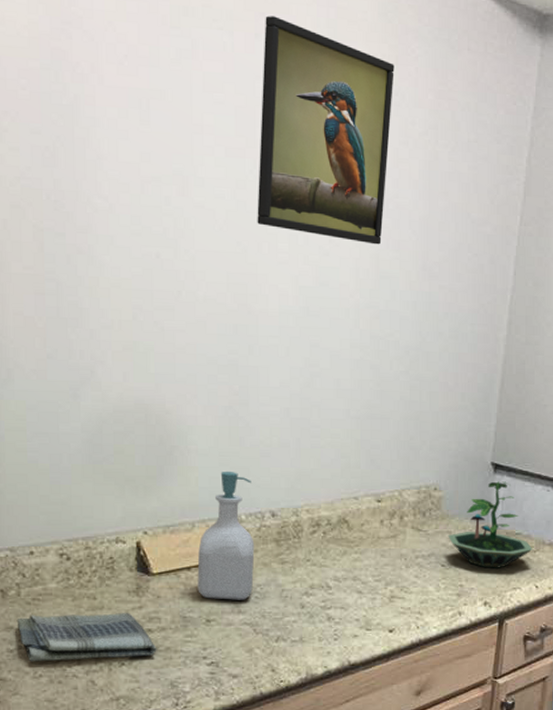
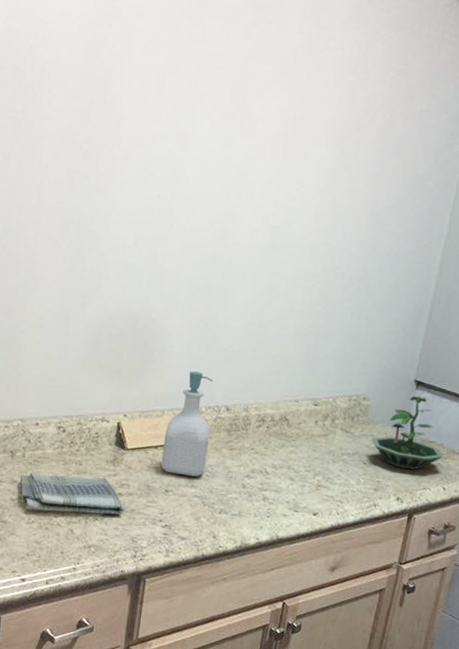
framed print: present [257,16,395,245] -> none [239,8,364,194]

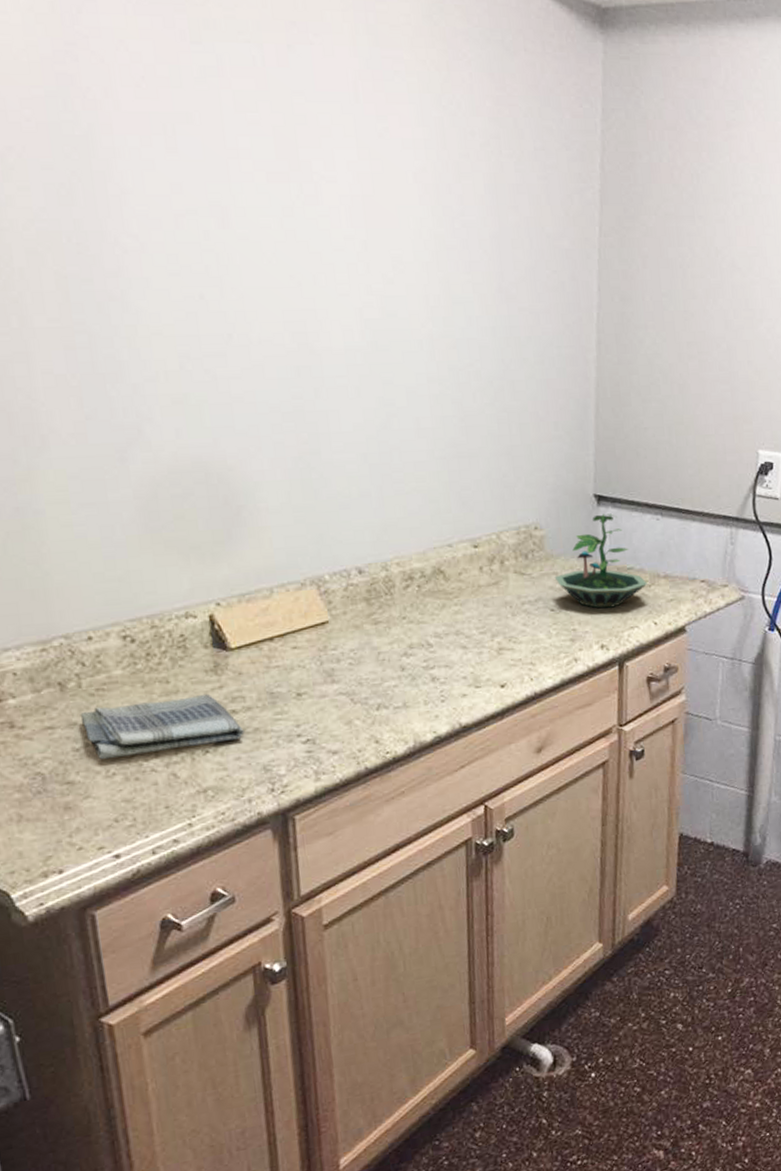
soap bottle: present [161,370,213,477] -> none [280,527,346,671]

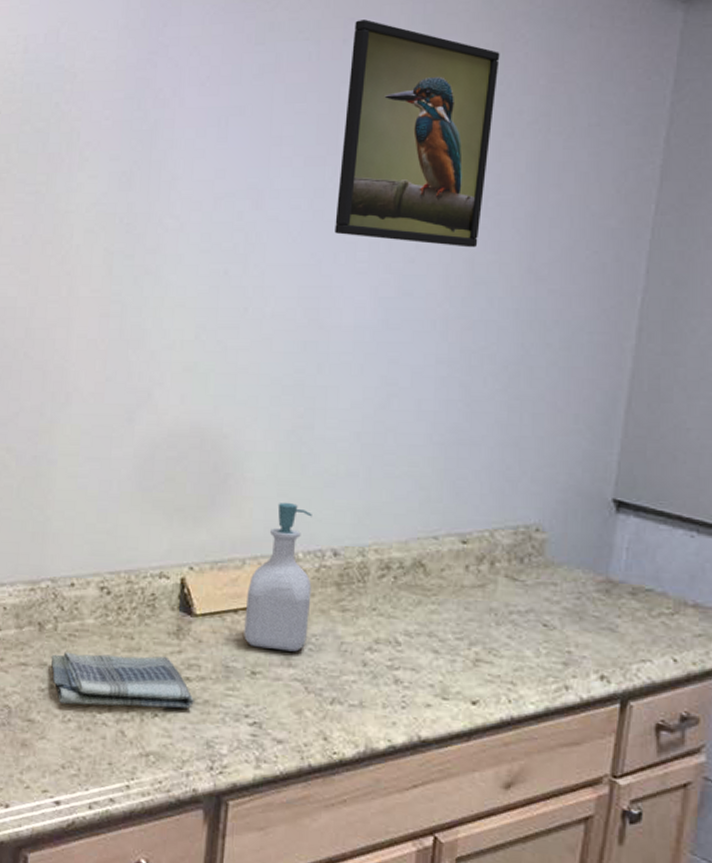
soap bottle: none [280,527,346,671] -> present [244,502,312,652]
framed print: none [296,24,451,268] -> present [334,19,500,248]
terrarium: present [554,513,648,608] -> none [552,523,670,633]

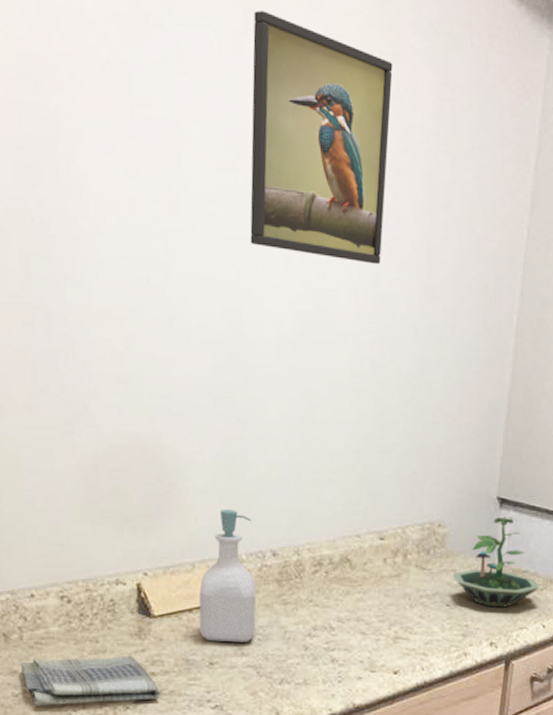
terrarium: none [552,523,670,633] -> present [452,517,540,608]

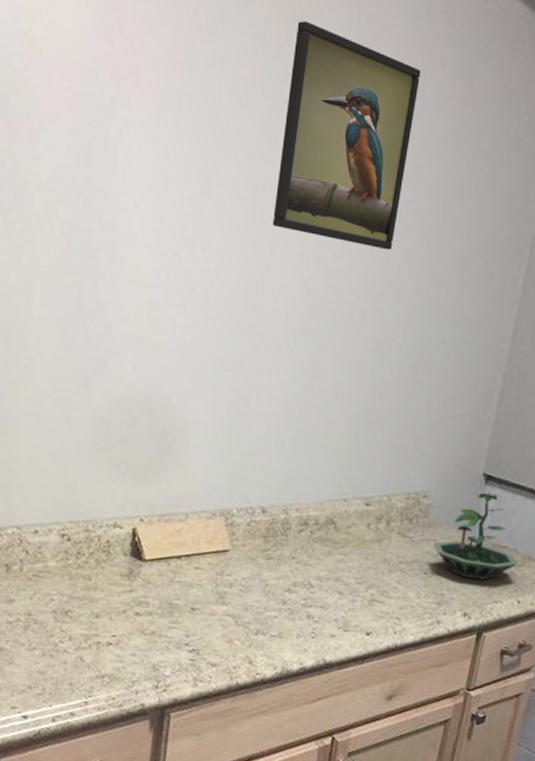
dish towel: present [20,655,161,707] -> none [17,590,143,639]
soap bottle: present [199,509,256,642] -> none [186,465,245,592]

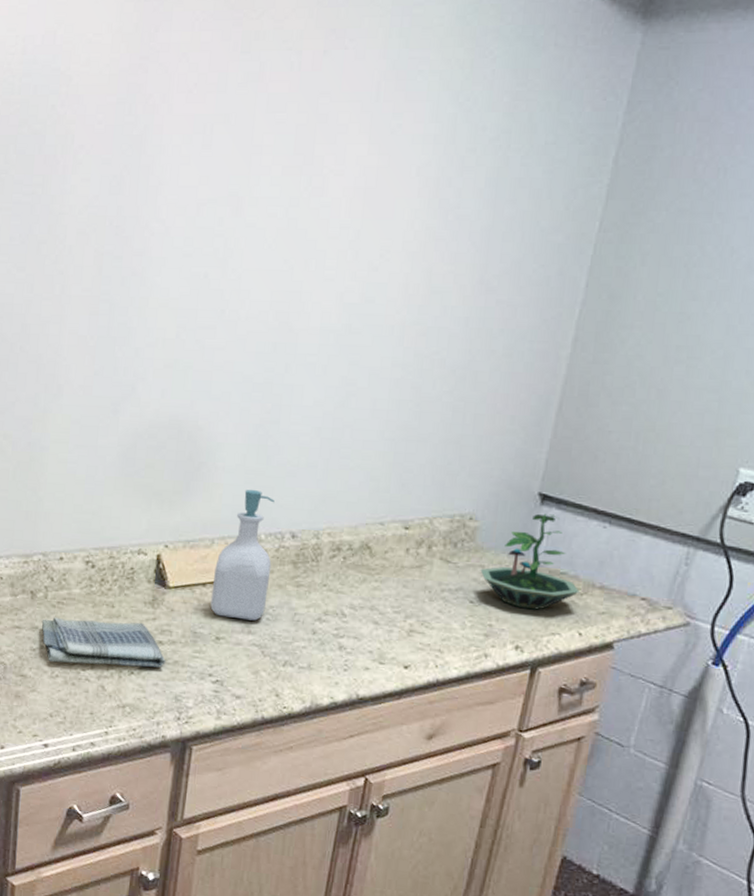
dish towel: none [17,590,143,639] -> present [41,617,166,668]
soap bottle: none [186,465,245,592] -> present [210,489,275,621]
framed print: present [272,21,421,250] -> none [307,31,469,258]

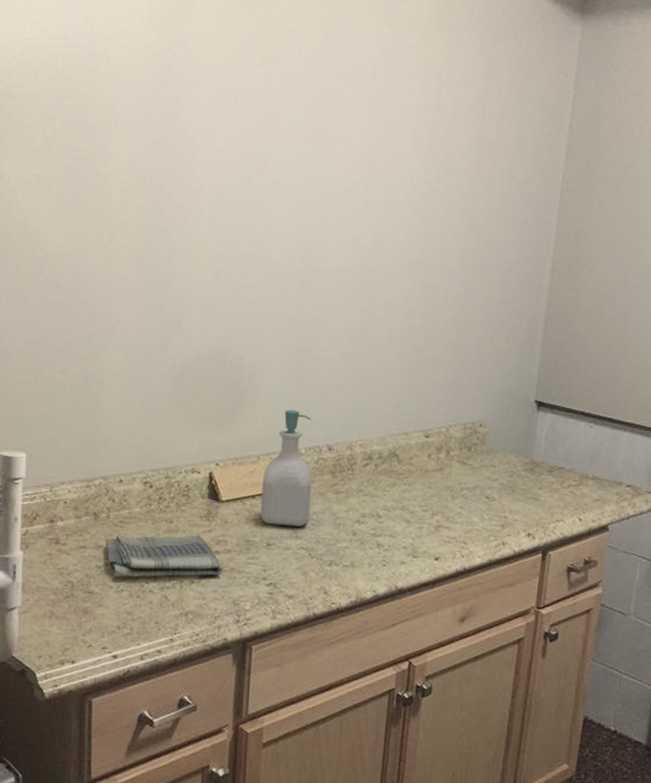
terrarium: present [480,514,580,610] -> none [492,418,576,501]

